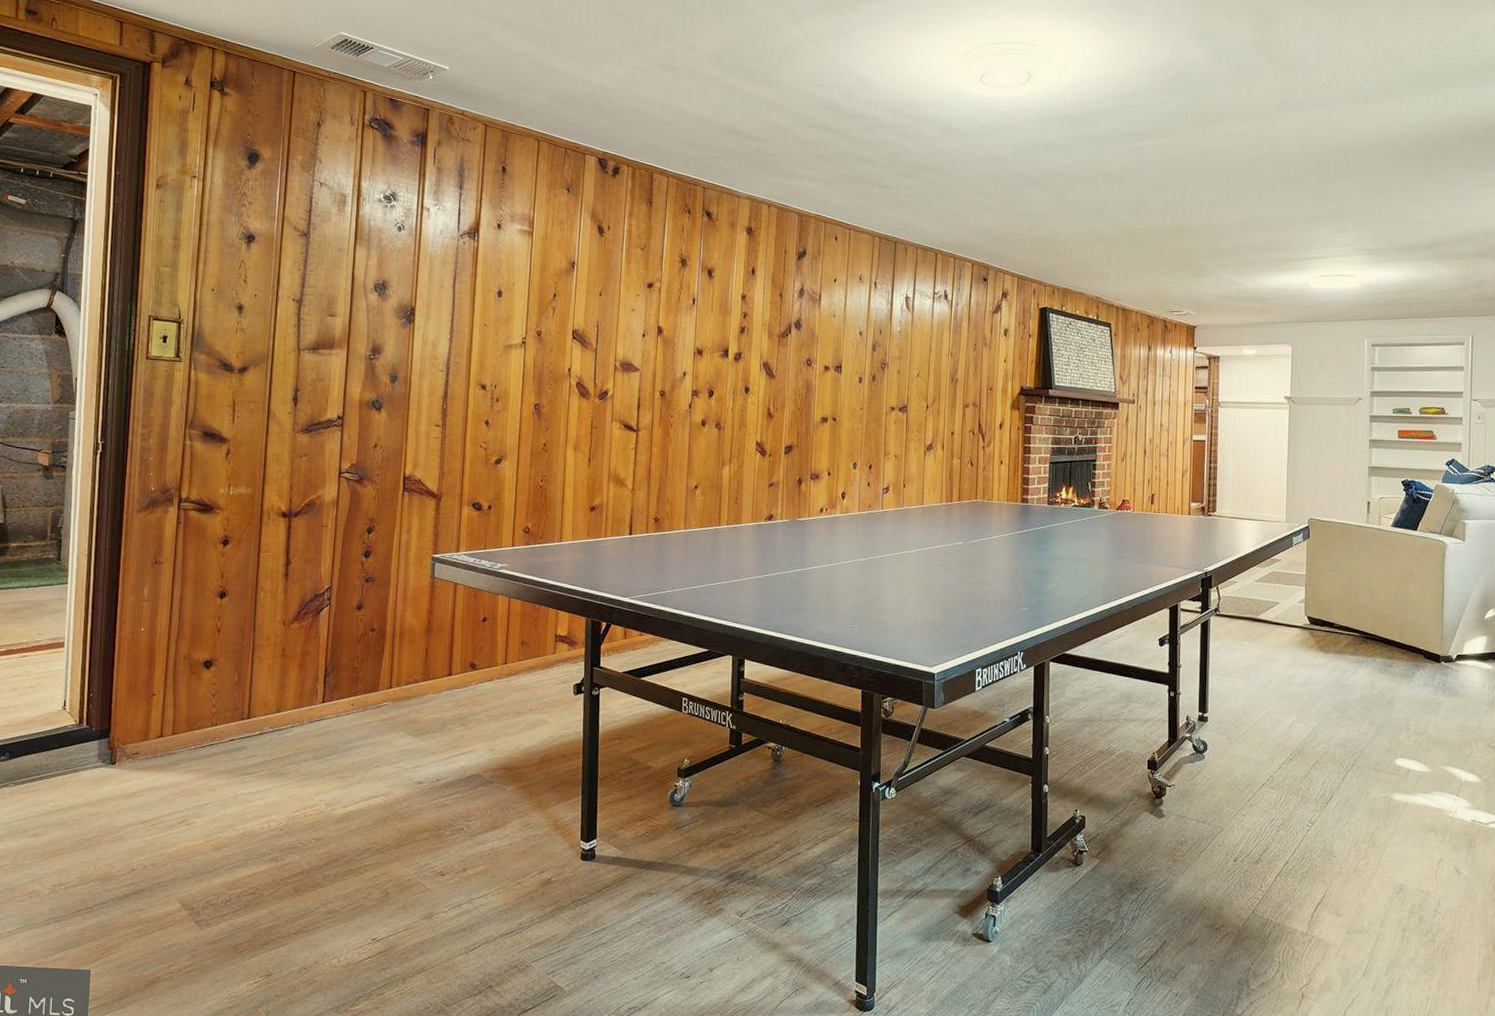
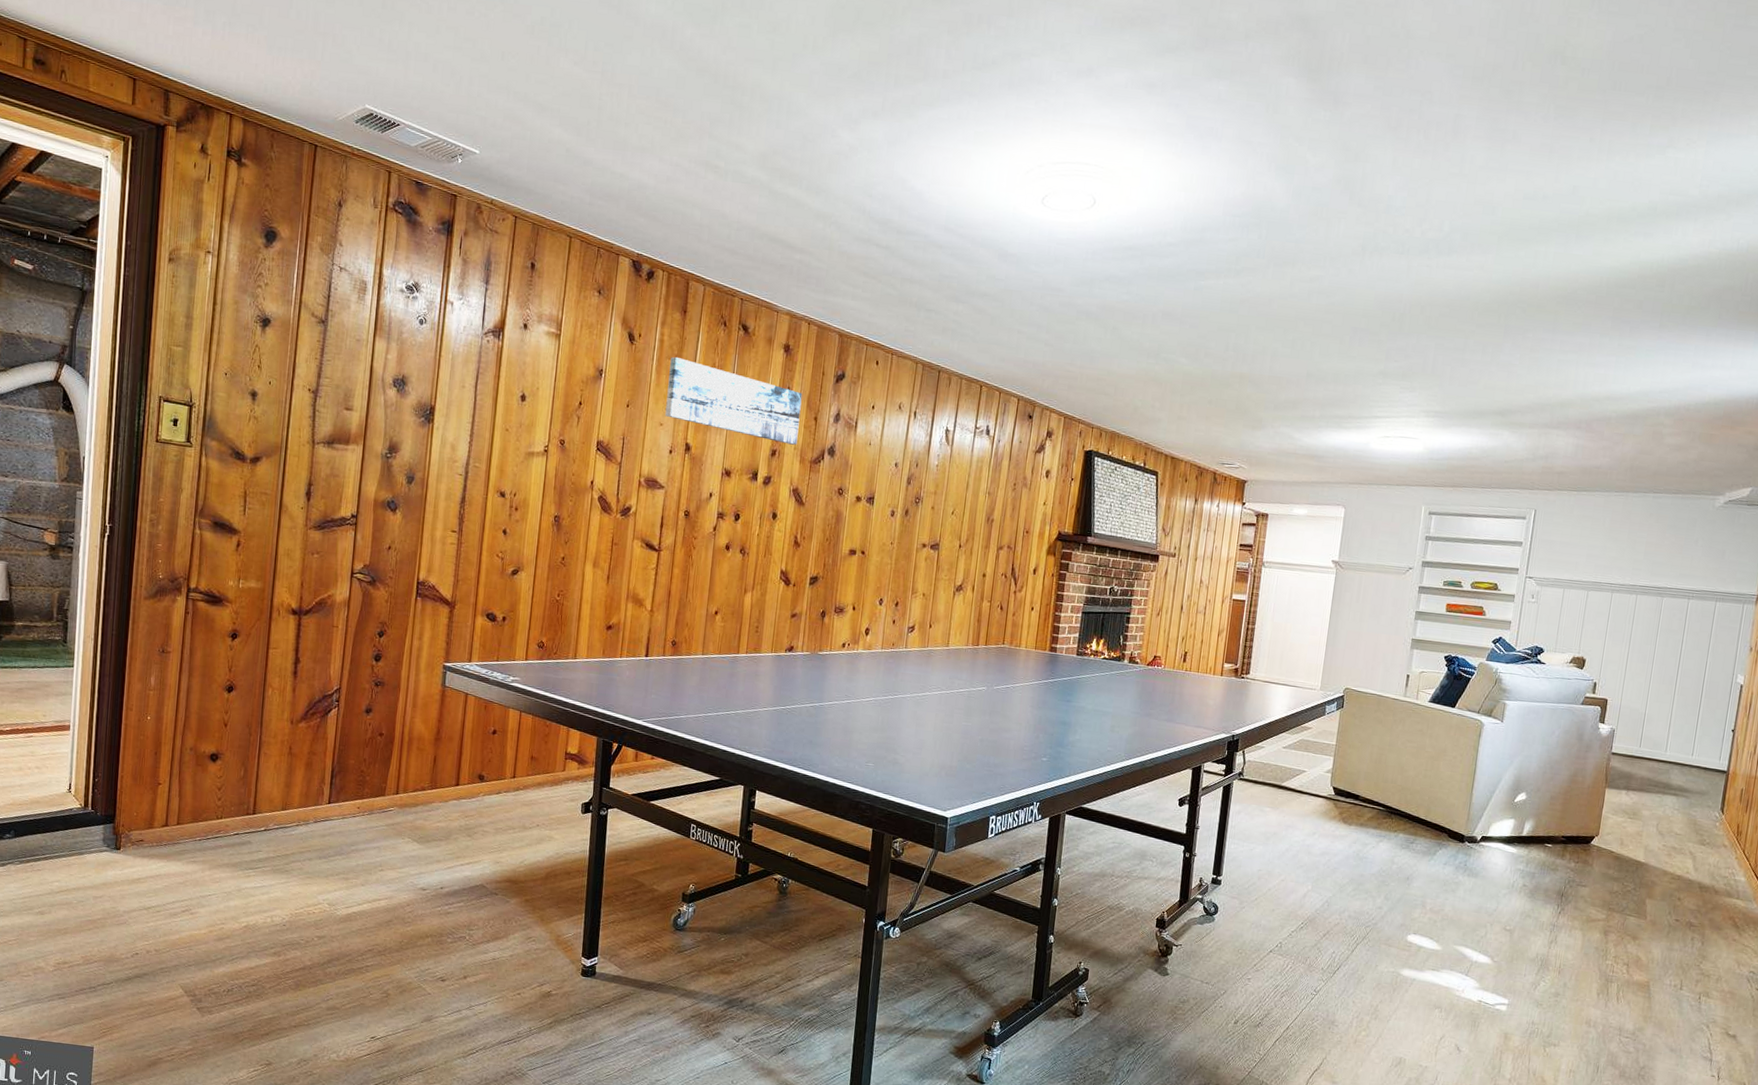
wall art: none [636,245,767,321] -> present [665,356,803,445]

